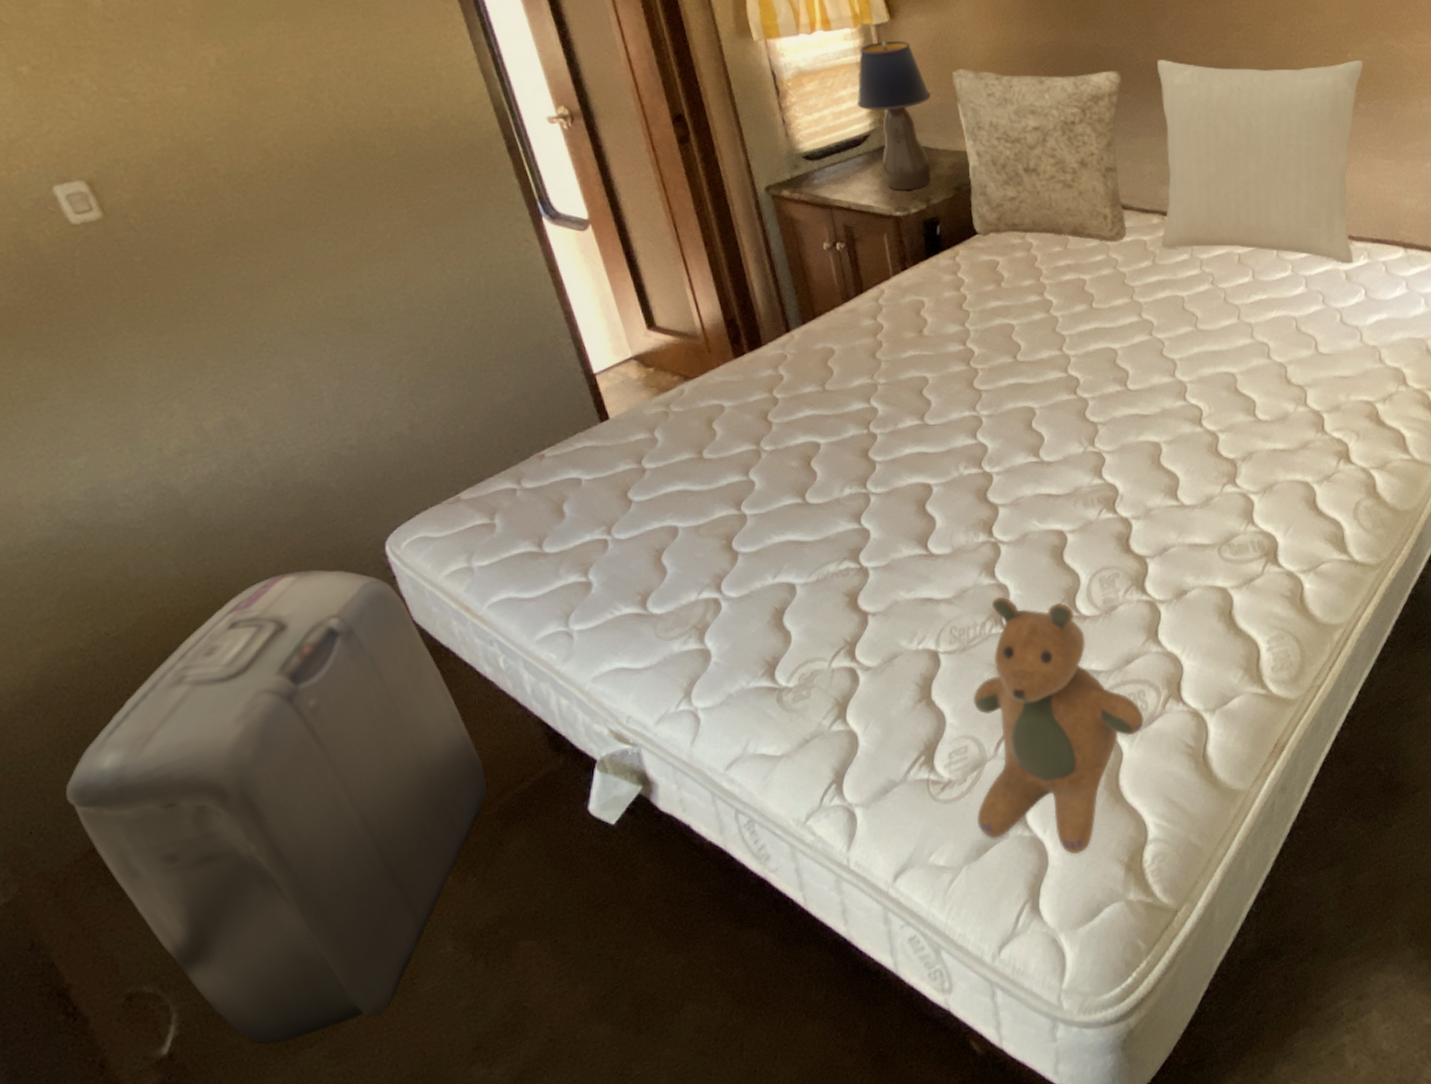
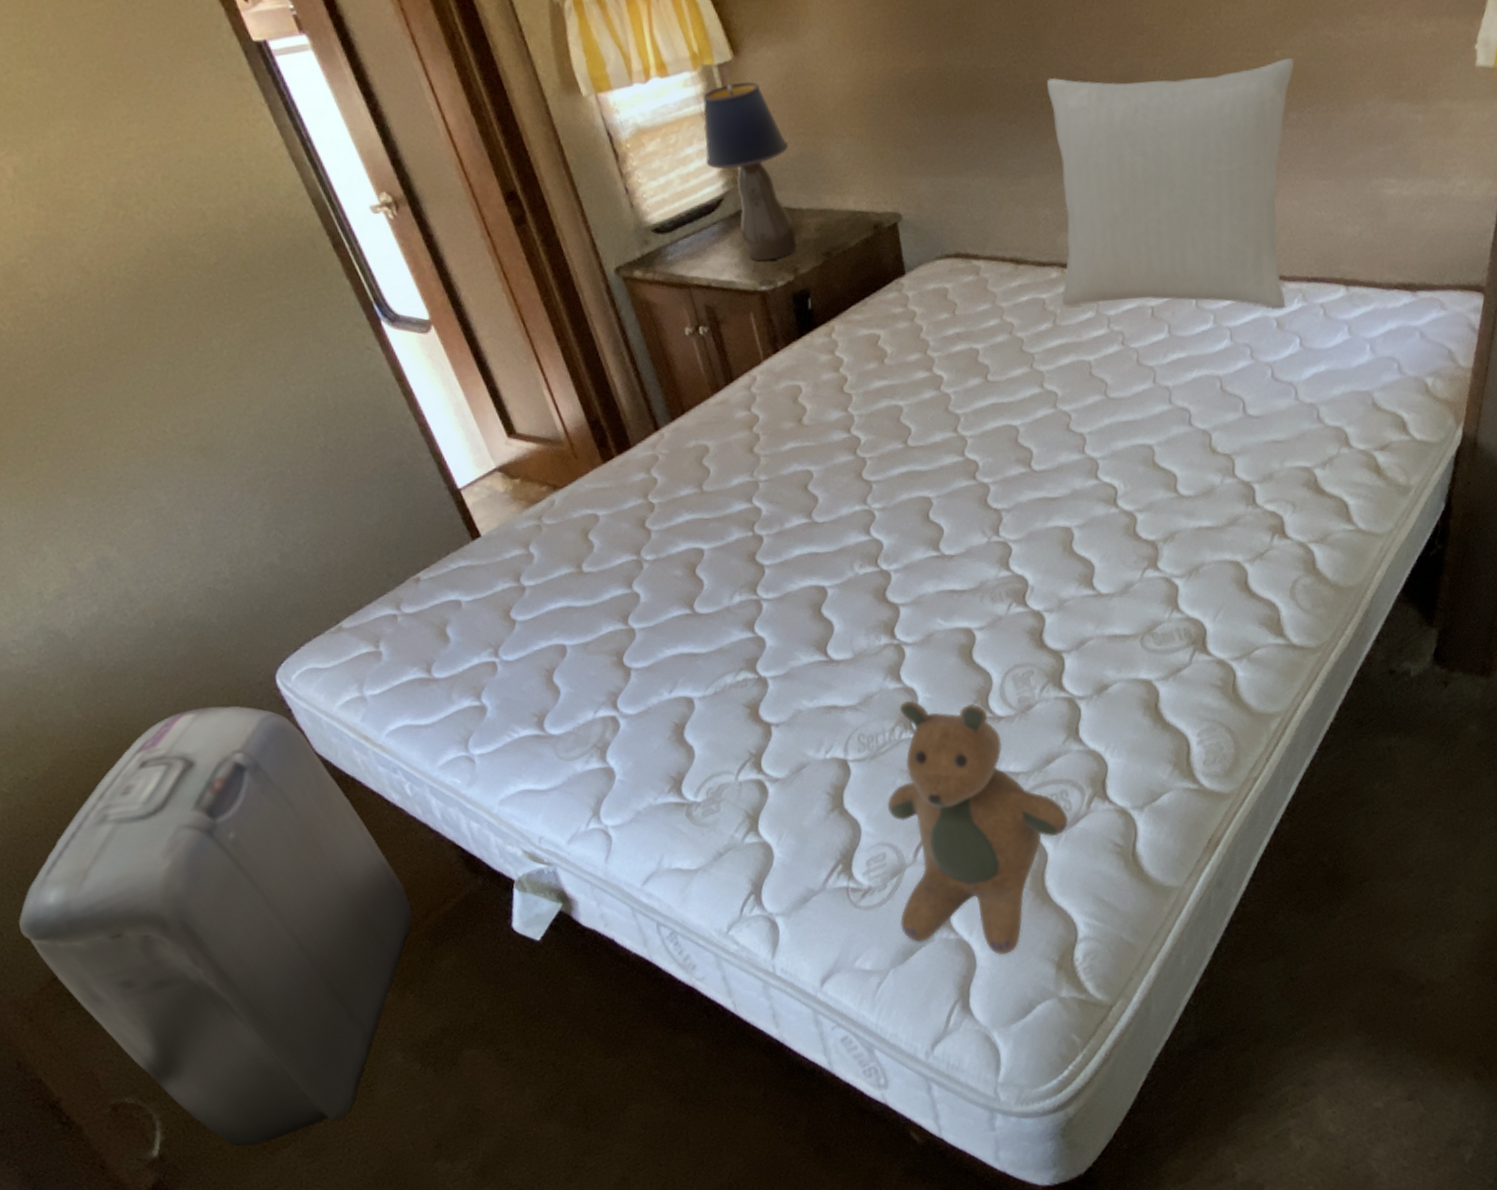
pillow: present [951,69,1127,242] -> none [809,97,1022,307]

